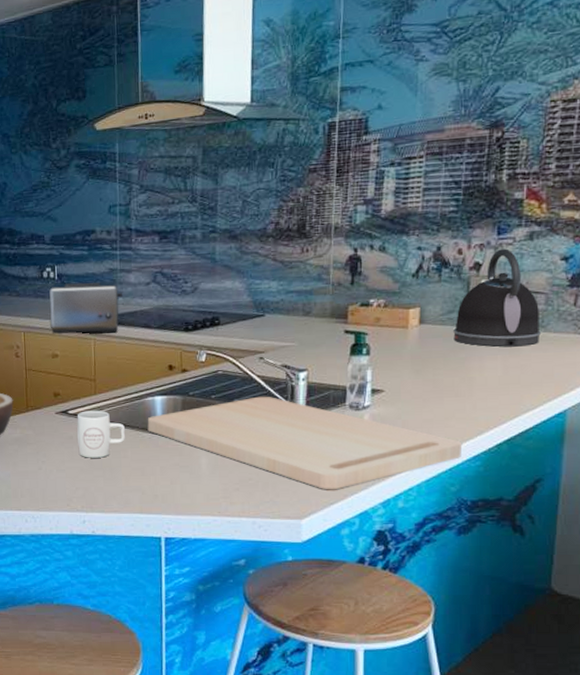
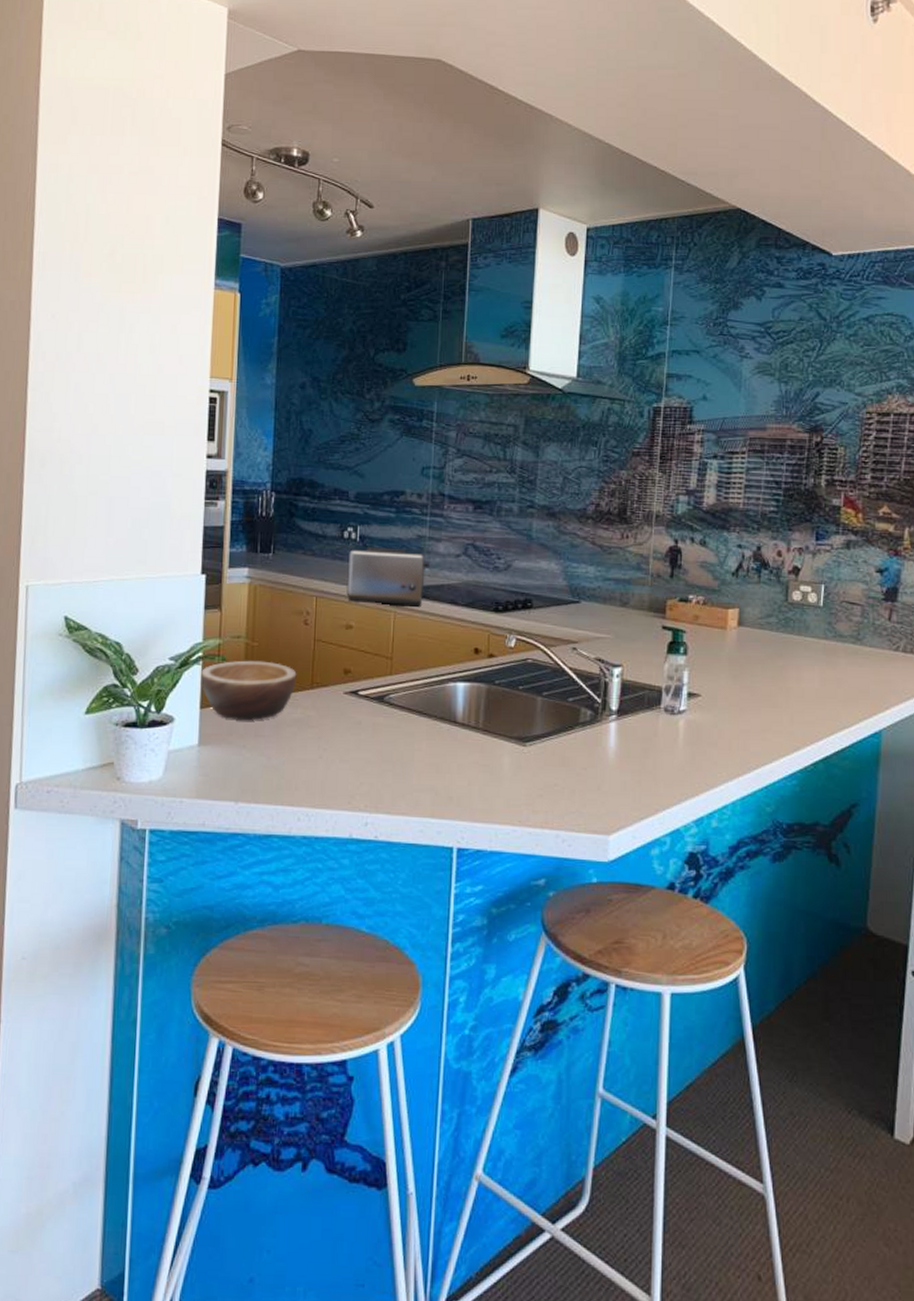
mug: present [76,410,125,458] -> none [365,693,421,749]
cutting board: present [147,396,463,490] -> none [446,691,779,803]
kettle: present [453,248,541,347] -> none [772,555,857,659]

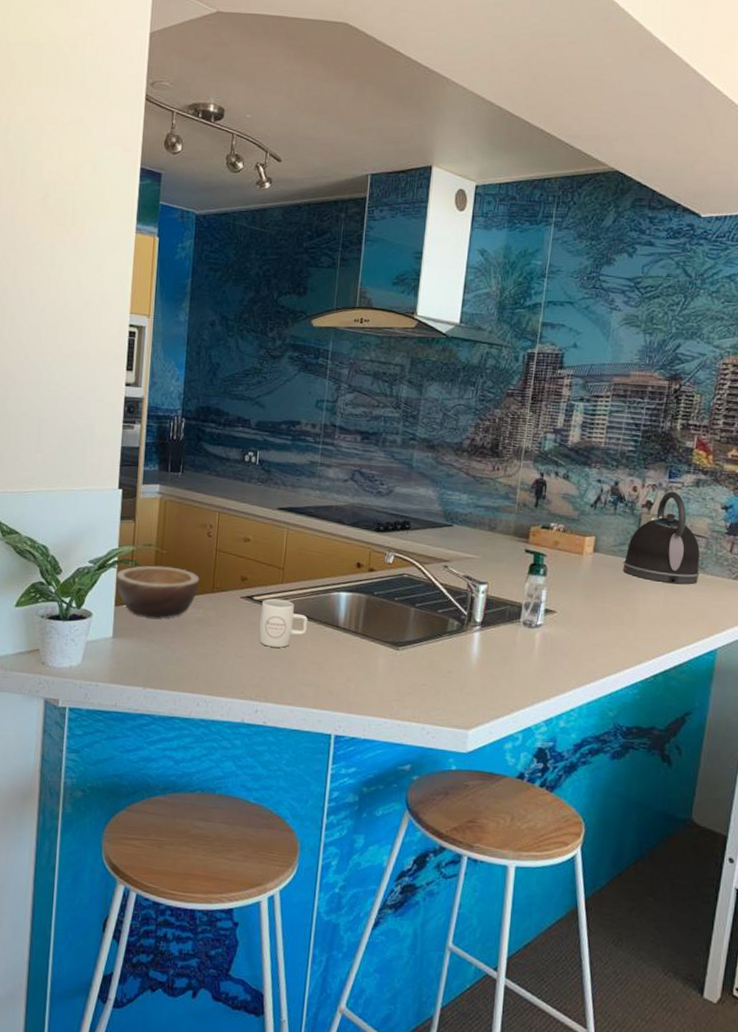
toaster: present [346,545,429,607] -> none [245,468,320,524]
mug: none [365,693,421,749] -> present [258,598,308,648]
kettle: none [772,555,857,659] -> present [623,491,700,585]

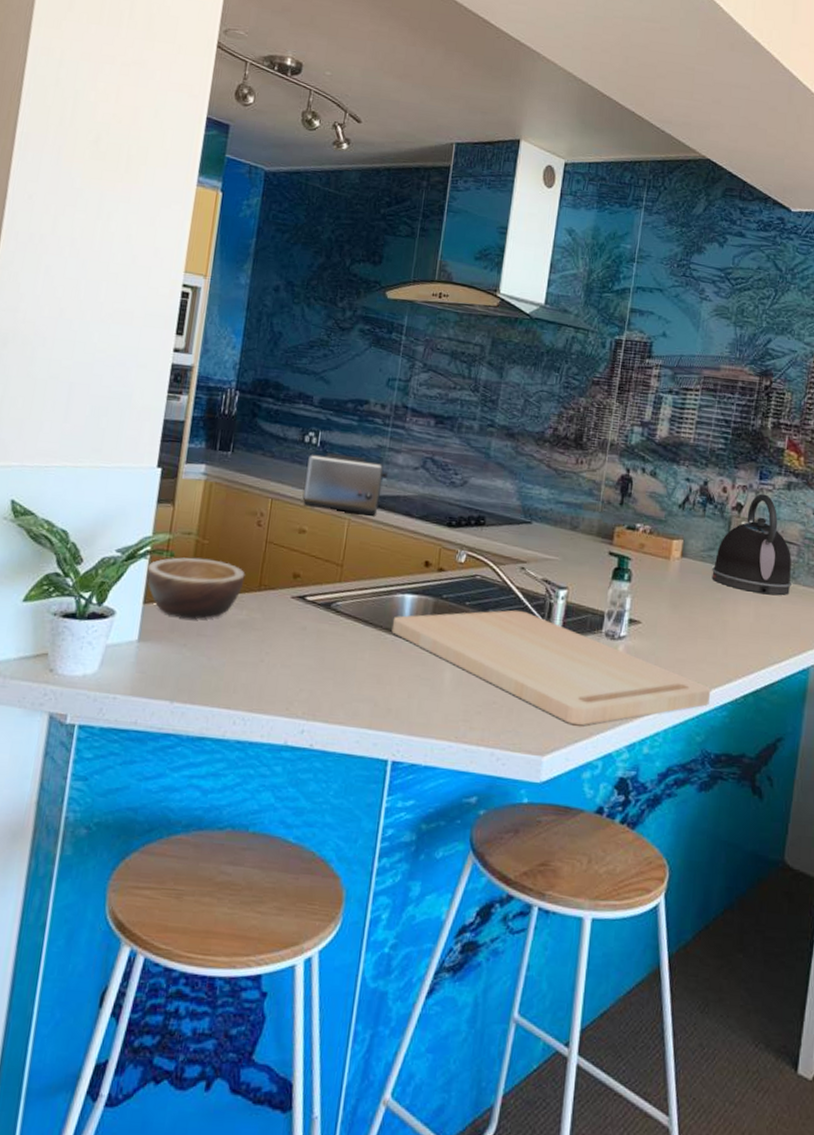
toaster: none [245,468,320,524] -> present [302,450,387,516]
mug: present [258,598,308,648] -> none [310,599,367,657]
cutting board: none [330,603,623,704] -> present [391,609,711,726]

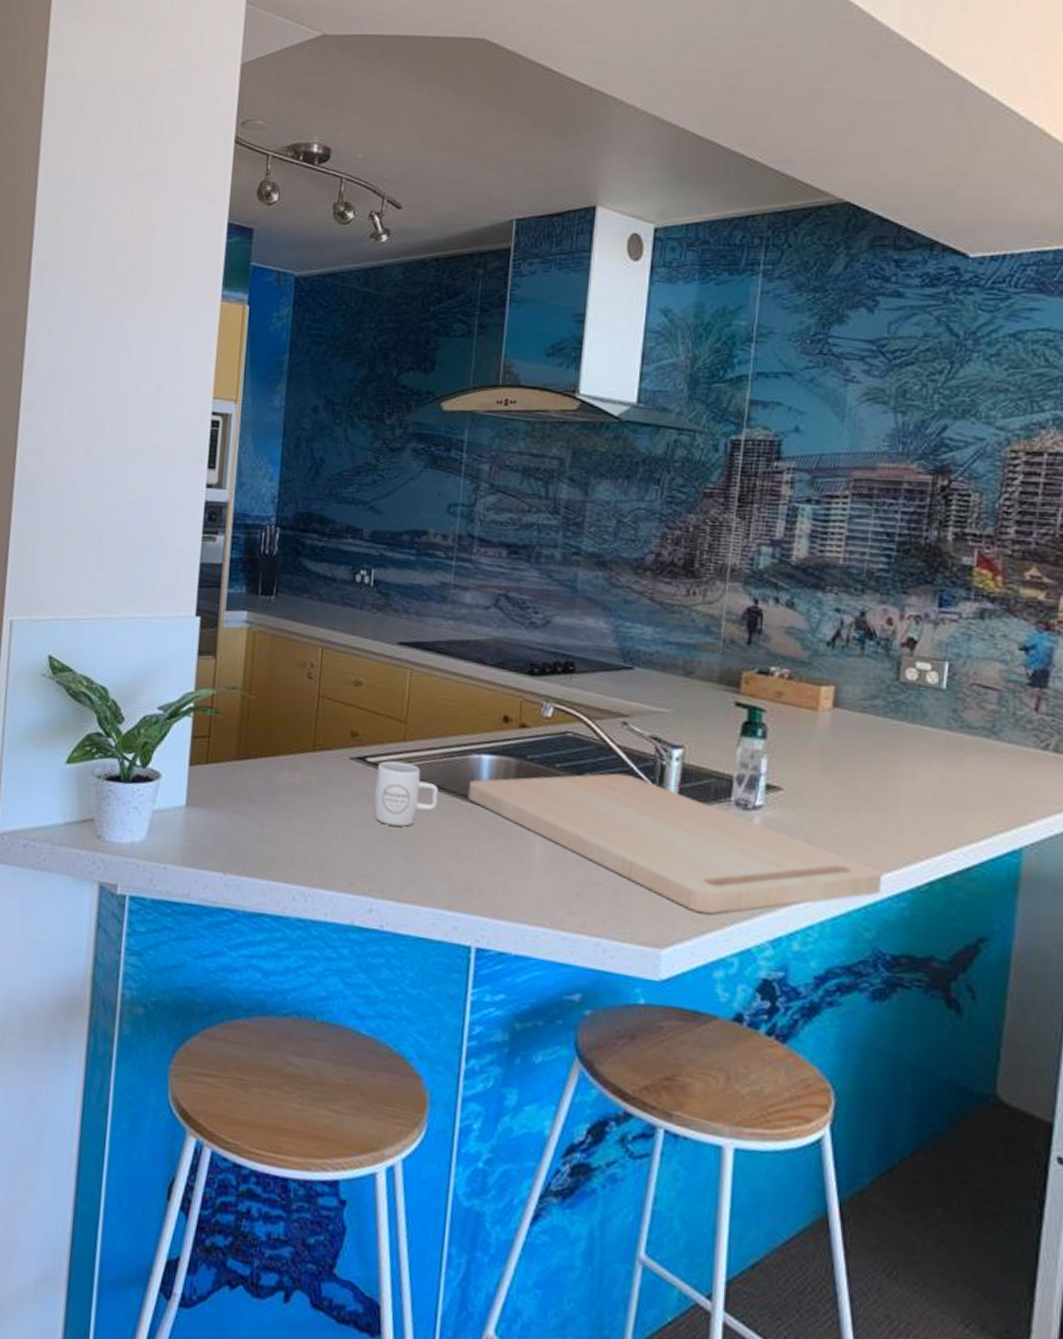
bowl: present [146,557,245,619] -> none [191,714,297,783]
toaster: present [302,450,387,516] -> none [356,591,453,664]
mug: none [310,599,367,657] -> present [373,760,438,827]
kettle: present [712,494,791,596] -> none [877,625,991,755]

